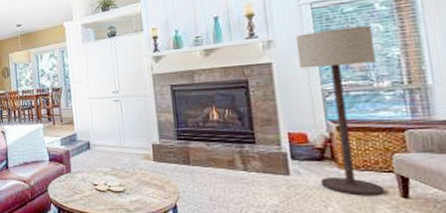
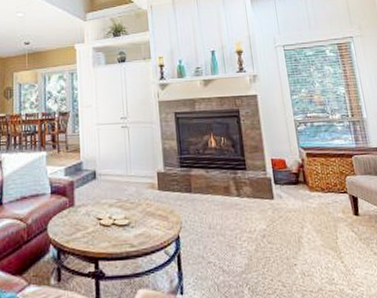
floor lamp: present [295,25,385,196] -> none [273,67,343,216]

